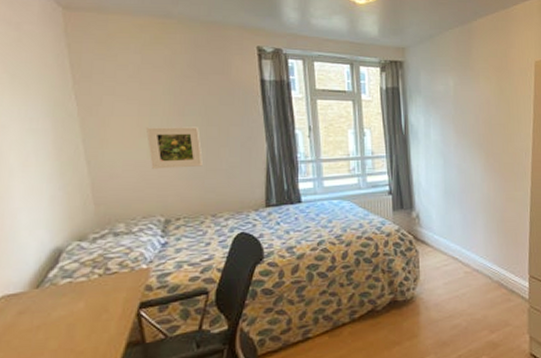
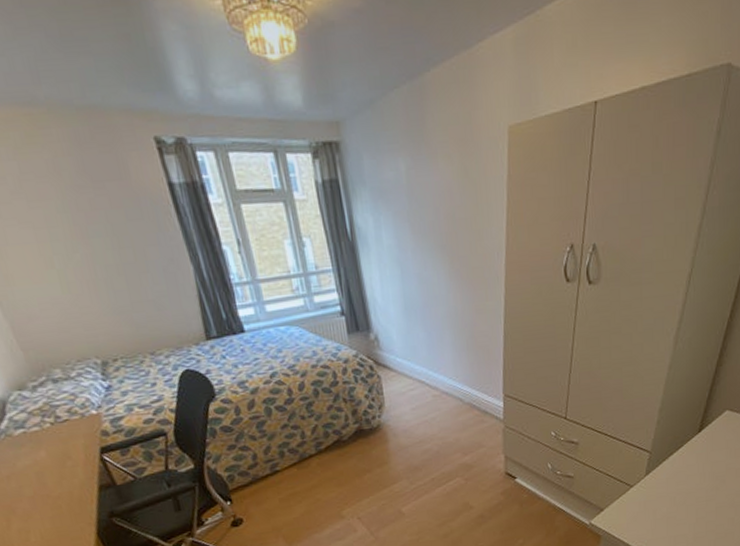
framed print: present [146,127,203,169] -> none [51,251,126,306]

